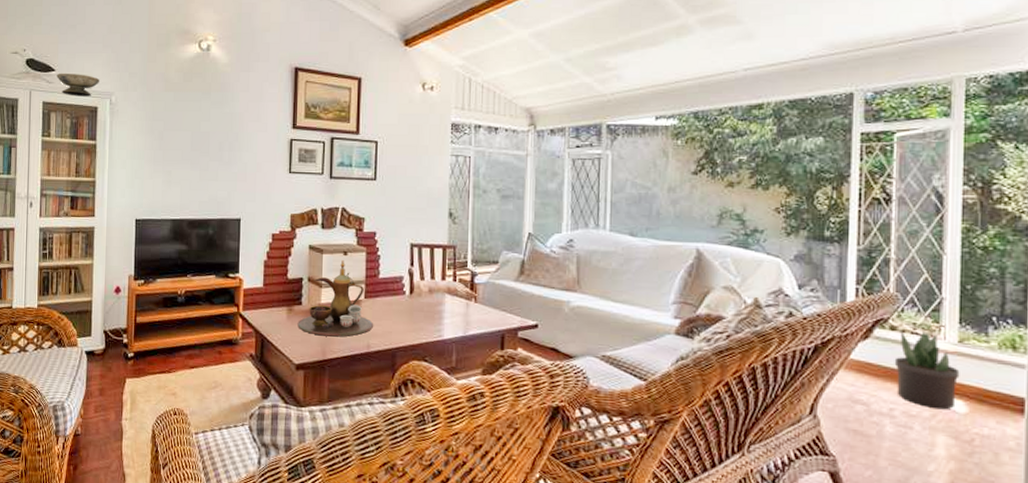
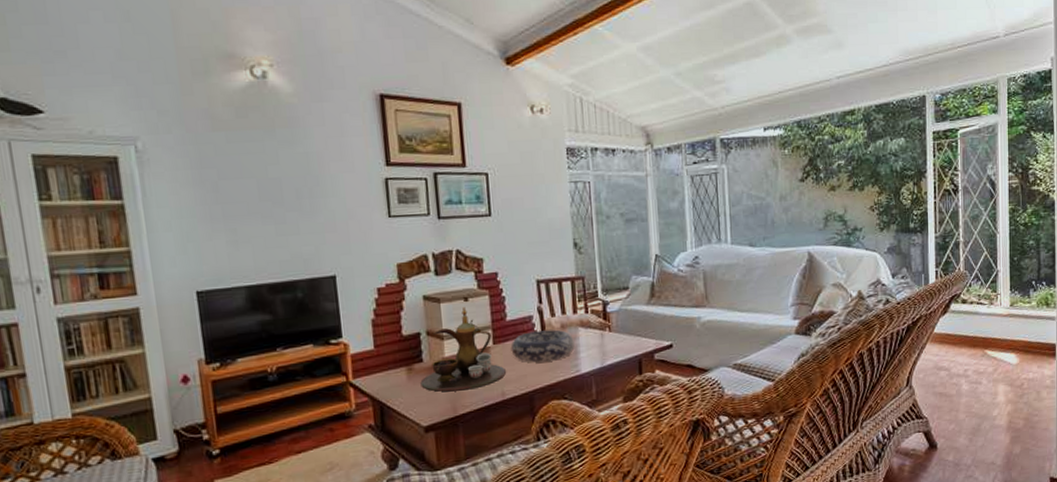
decorative bowl: present [57,73,99,96] -> none [47,115,115,145]
decorative bowl: none [380,291,440,323] -> present [510,329,575,363]
planter: present [894,330,960,410] -> none [966,300,1012,364]

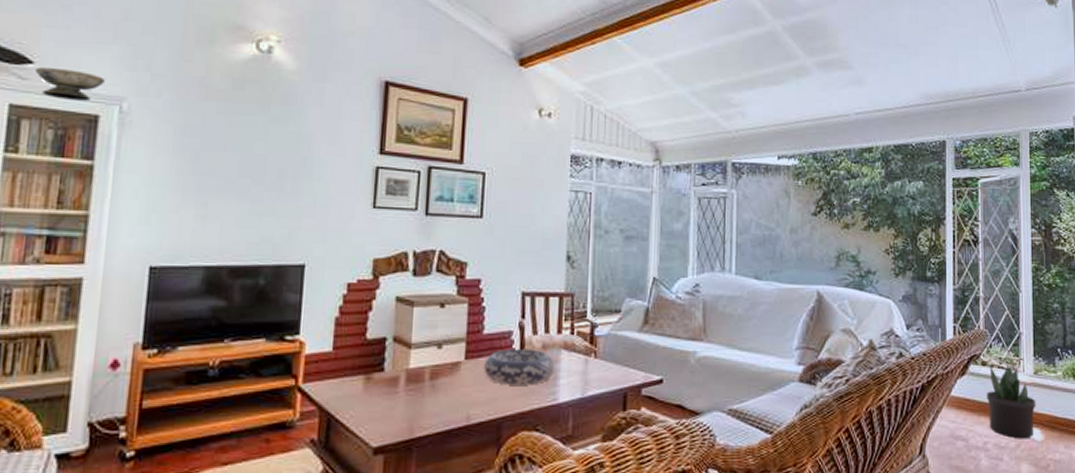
decorative bowl: none [47,115,115,145] -> present [35,66,105,101]
tea set: present [420,307,506,392] -> none [377,314,475,409]
planter: none [966,300,1012,364] -> present [986,364,1036,439]

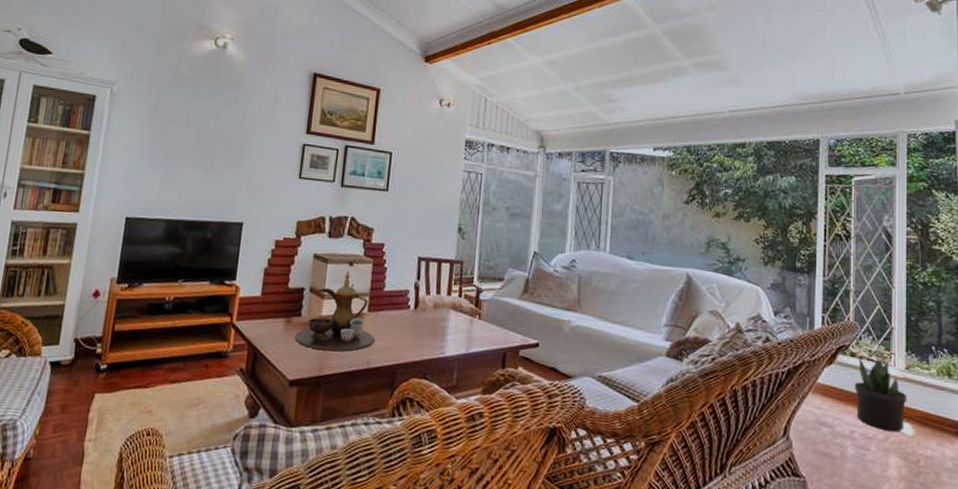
decorative bowl: present [35,66,105,101] -> none [53,56,102,84]
tea set: none [377,314,475,409] -> present [294,271,375,352]
decorative bowl: present [483,349,555,385] -> none [383,305,444,339]

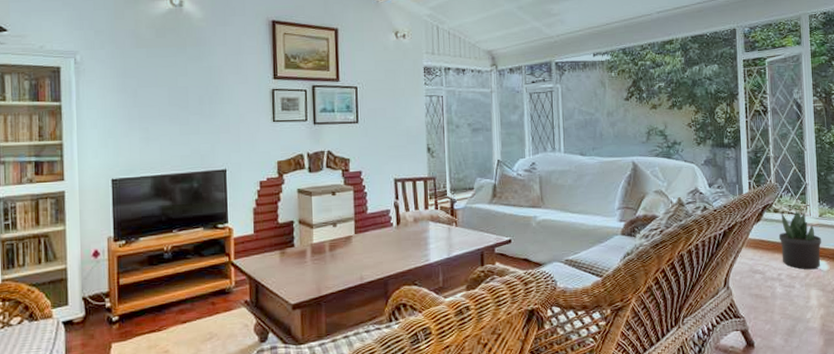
tea set: present [294,271,375,352] -> none [291,200,365,274]

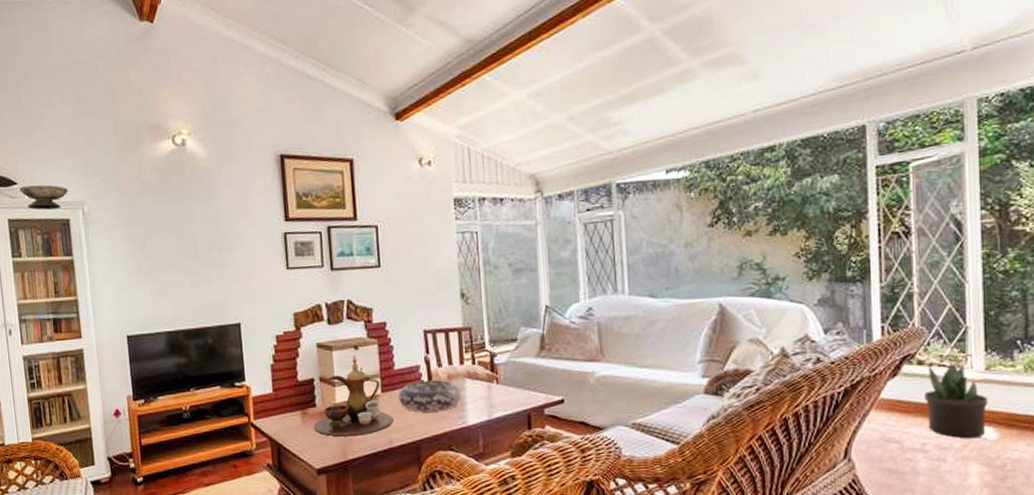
decorative bowl: none [9,32,61,57] -> present [19,184,68,210]
tea set: none [291,200,365,274] -> present [314,355,393,437]
decorative bowl: none [370,223,425,252] -> present [398,380,461,413]

